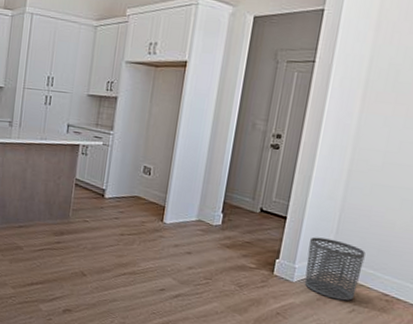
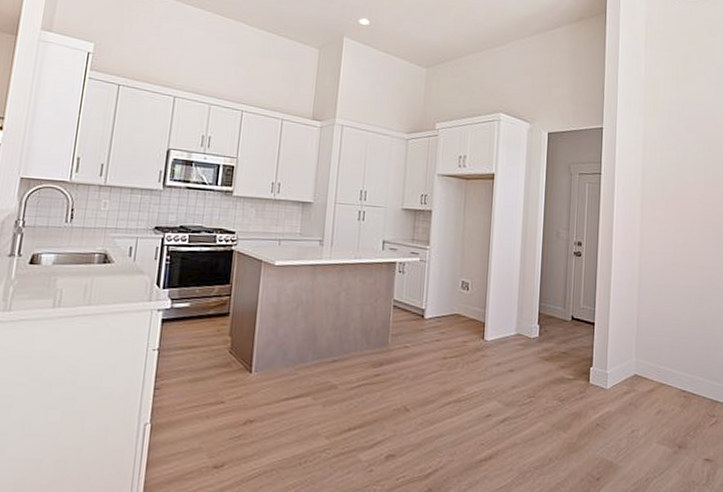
waste bin: present [304,237,366,301] -> none [616,340,662,402]

